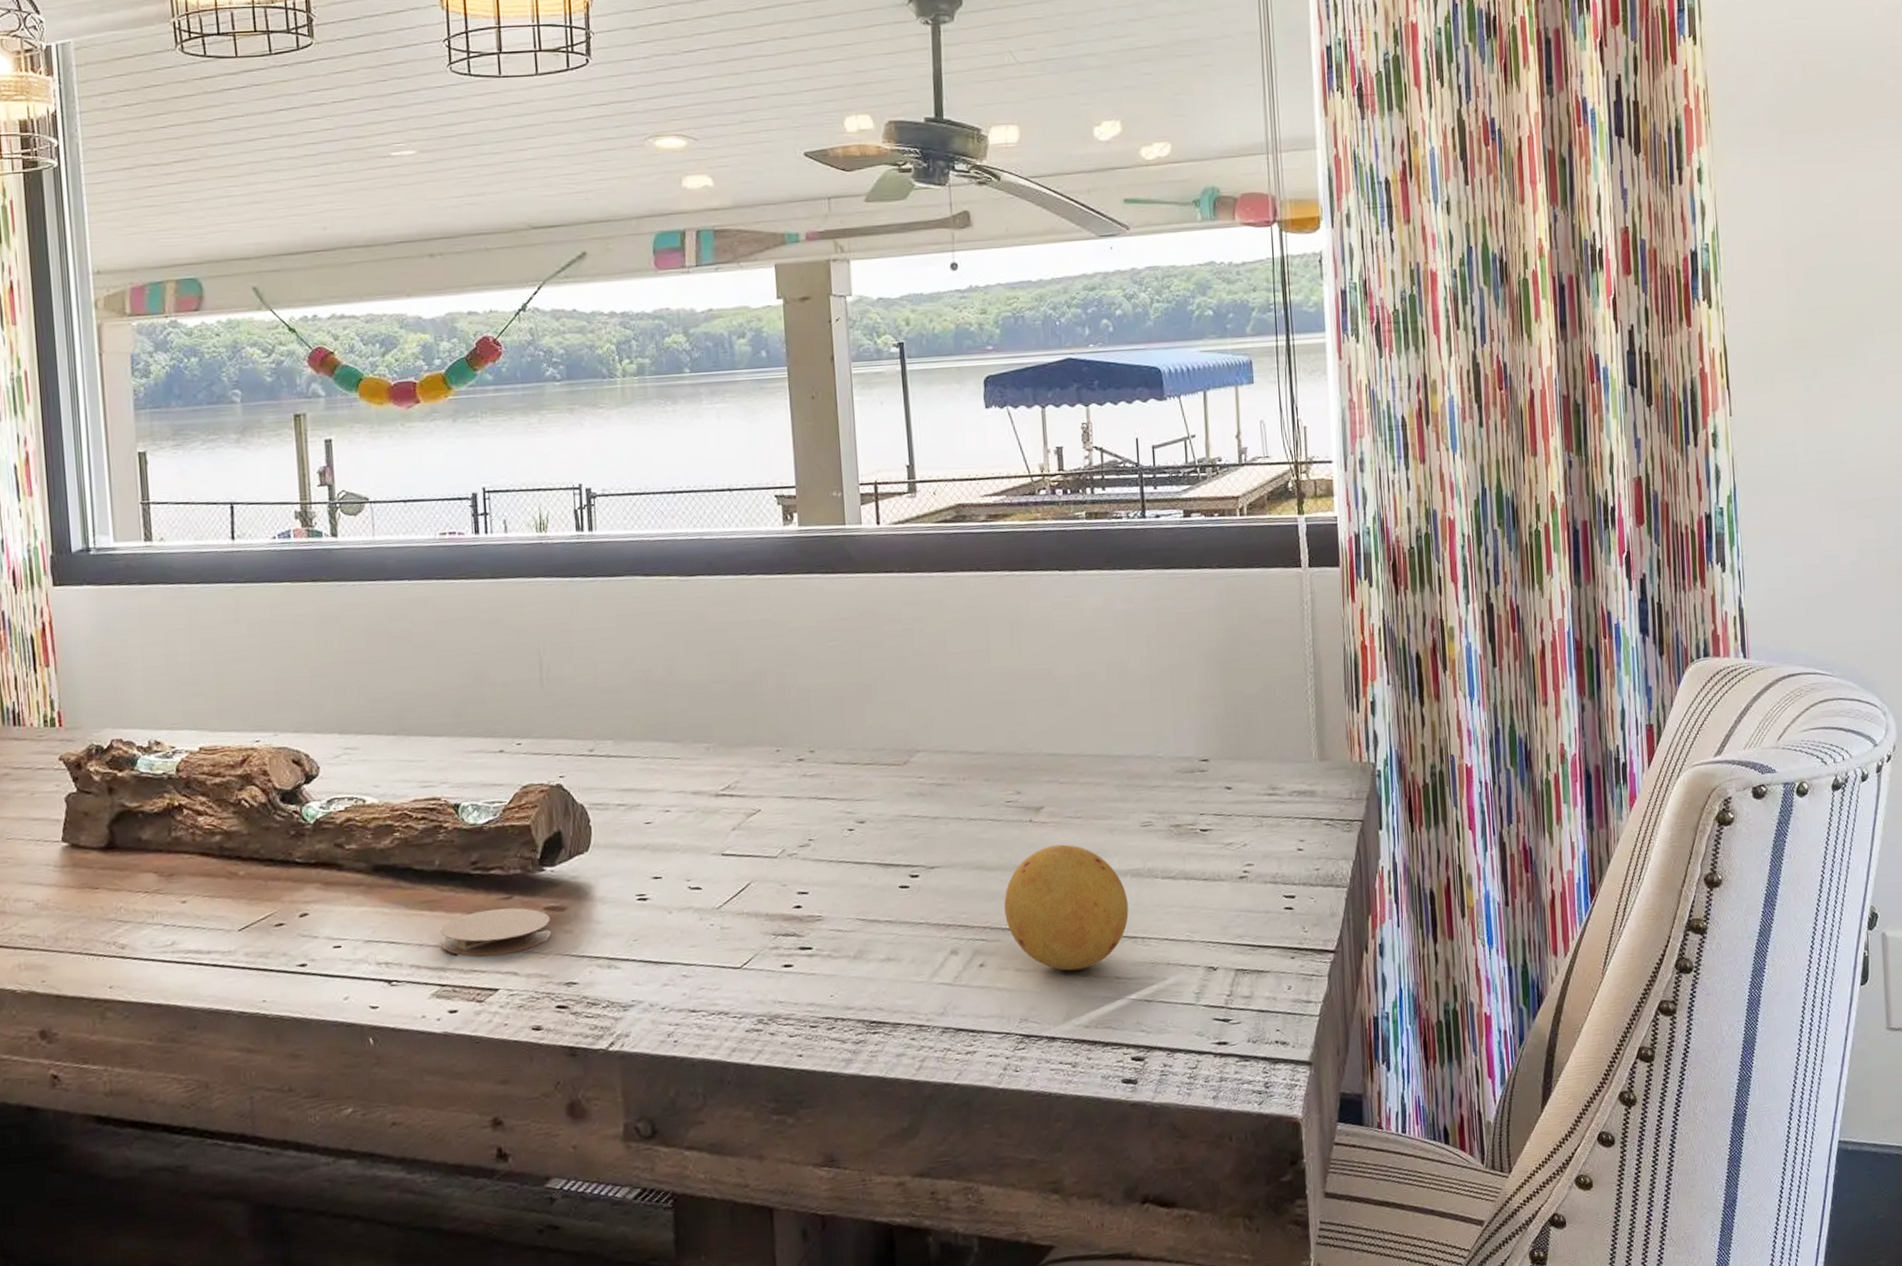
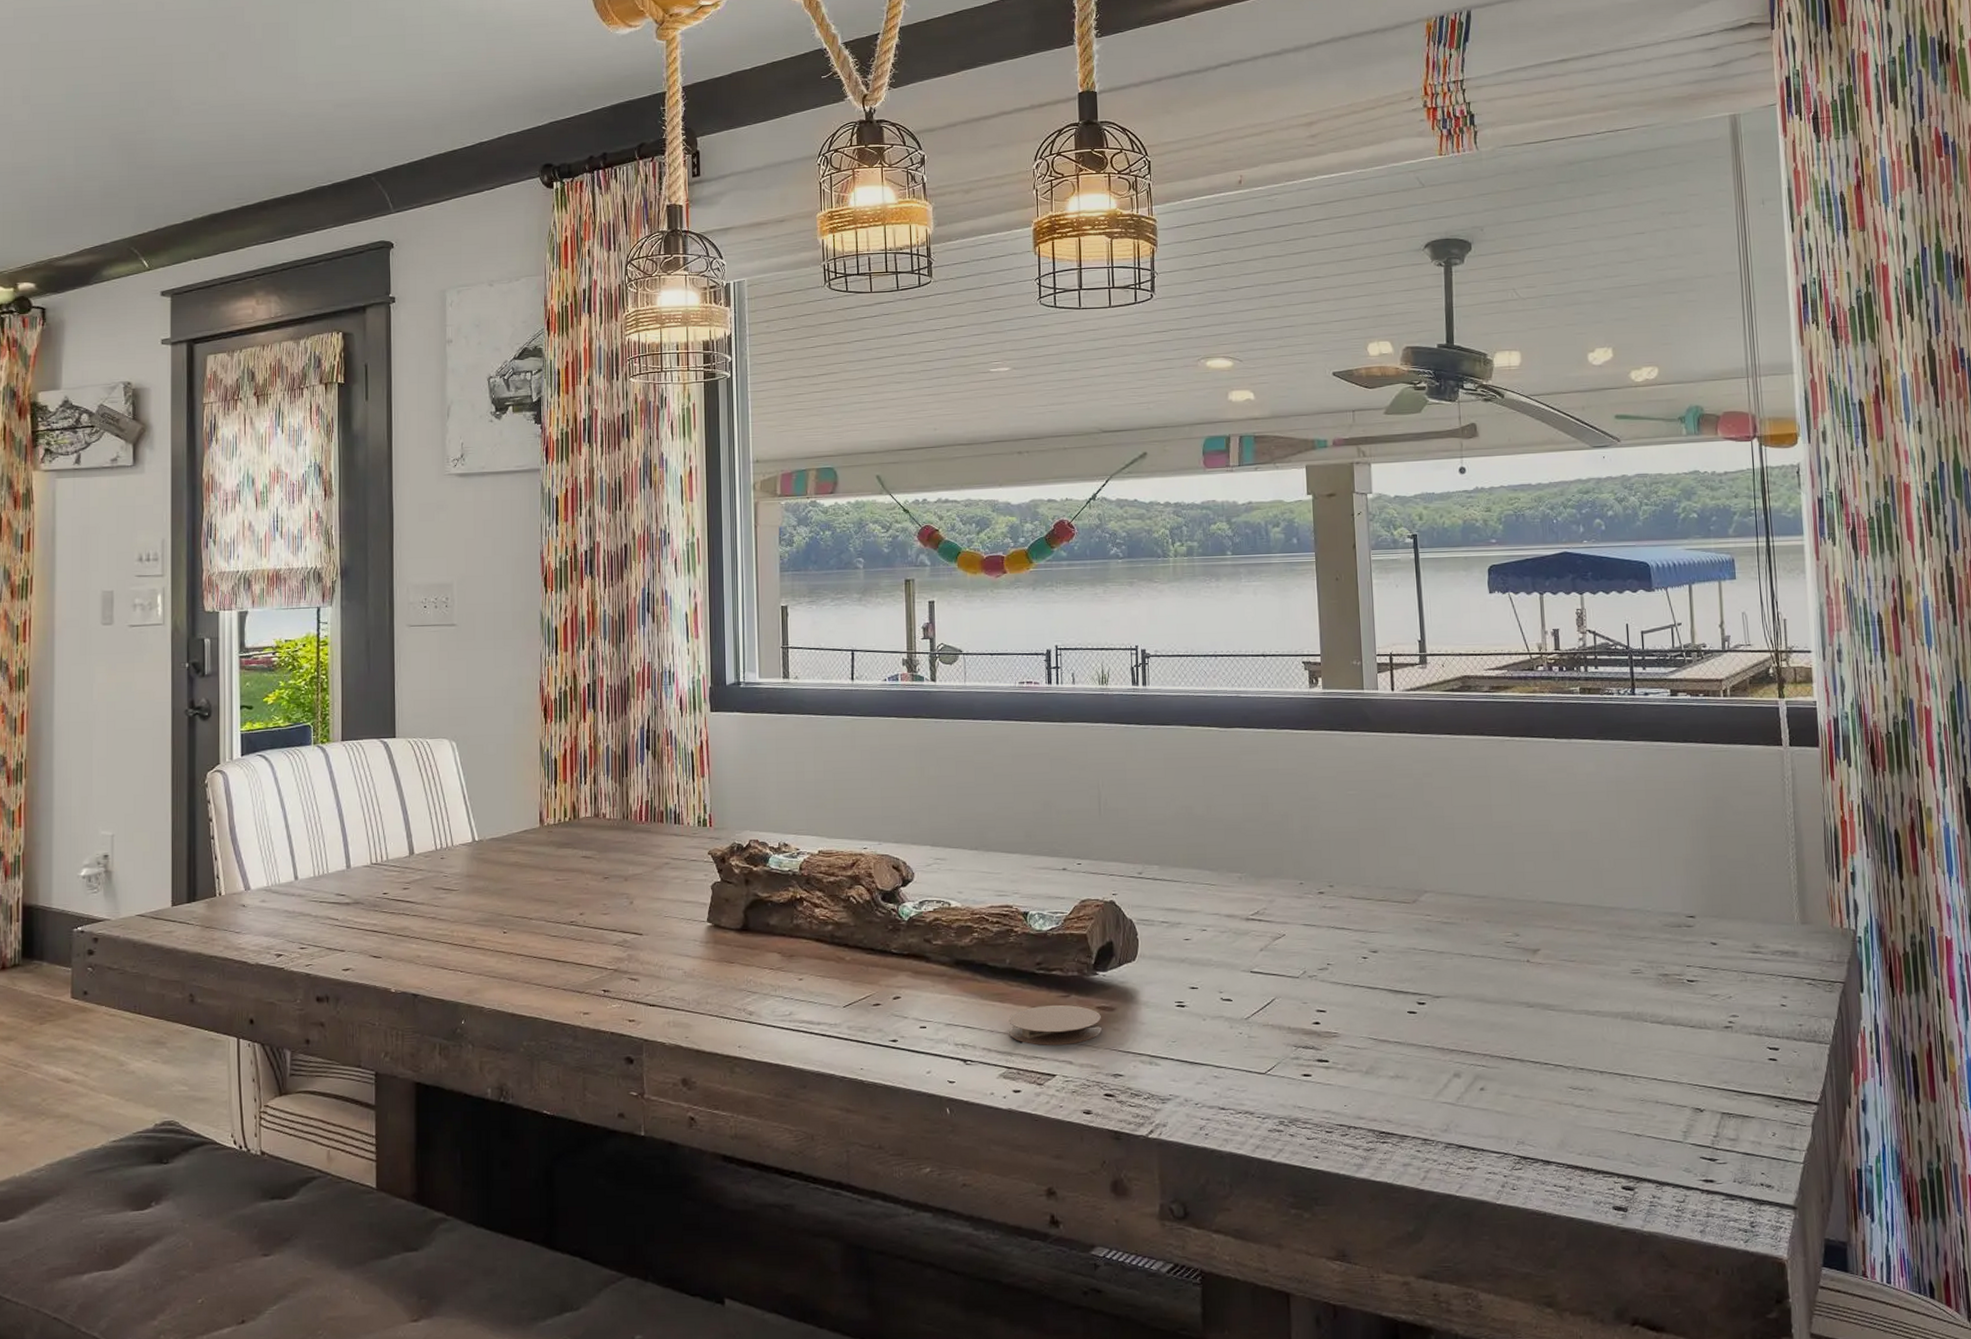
fruit: present [1004,844,1129,971] -> none [1503,984,1619,1101]

